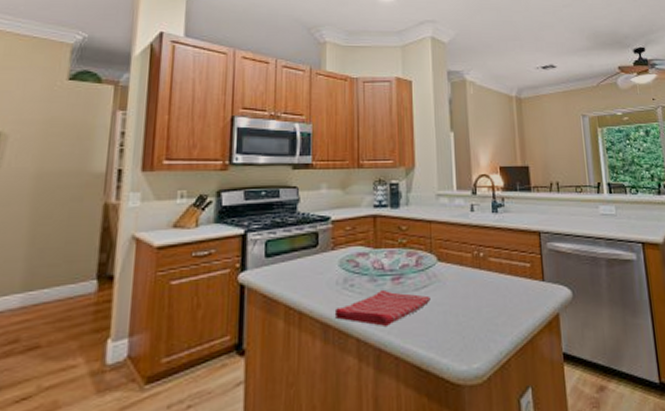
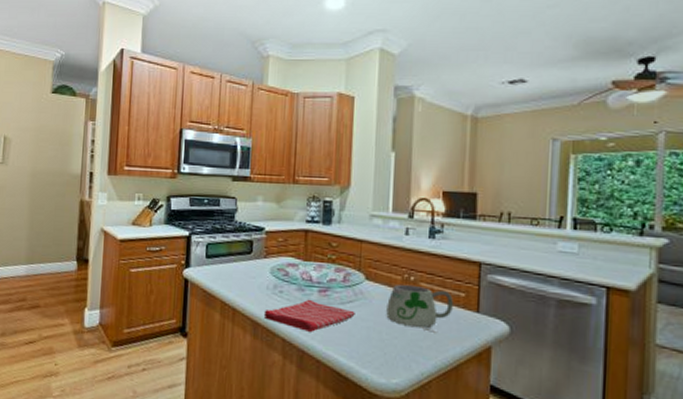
mug: none [460,261,521,309] -> present [386,284,453,334]

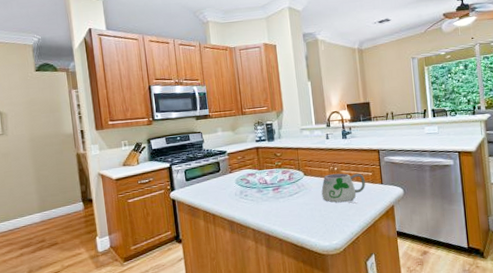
dish towel: present [263,299,355,332] -> none [236,197,301,221]

